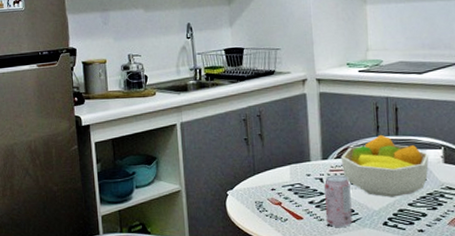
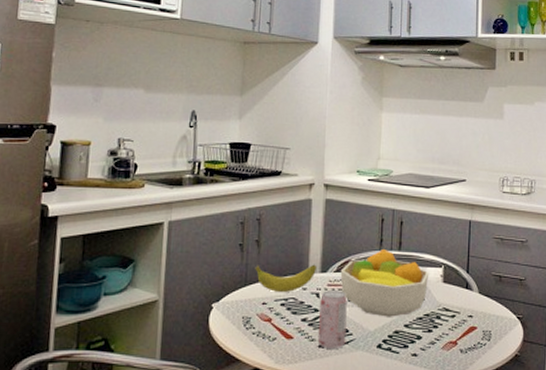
banana: none [260,152,319,179] -> present [253,264,318,292]

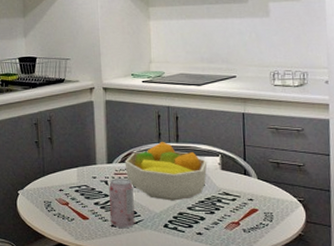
banana: present [253,264,318,292] -> none [49,156,104,180]

